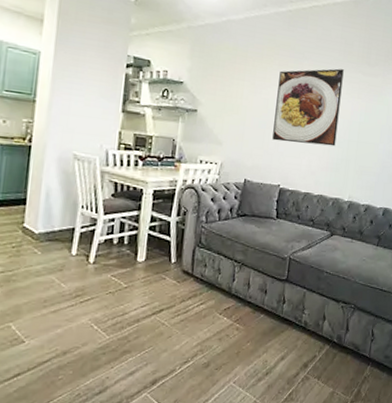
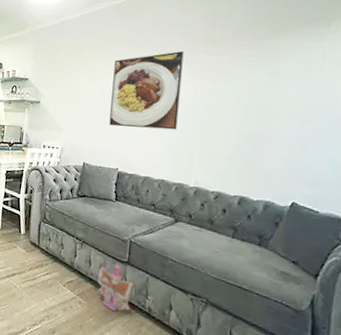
toy house: none [256,280,294,332] -> present [98,259,136,312]

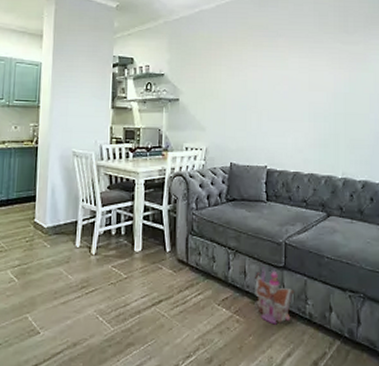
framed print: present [109,51,184,130] -> none [254,41,321,122]

